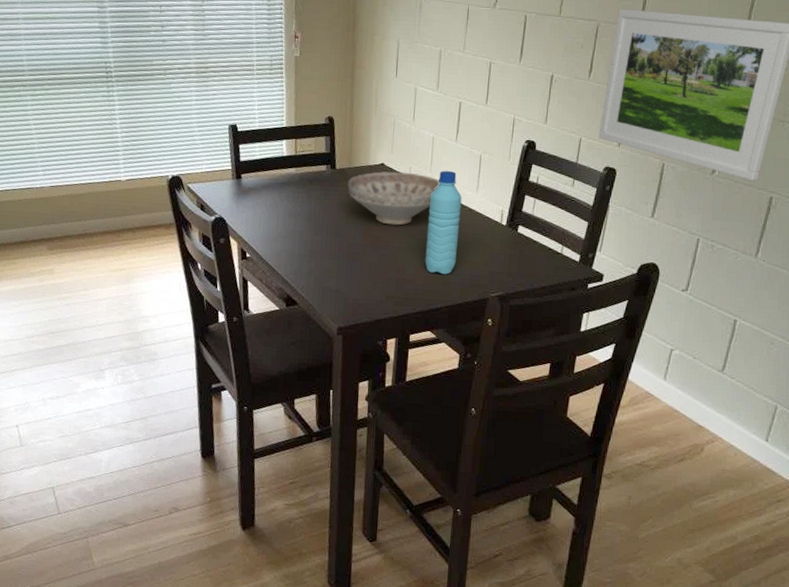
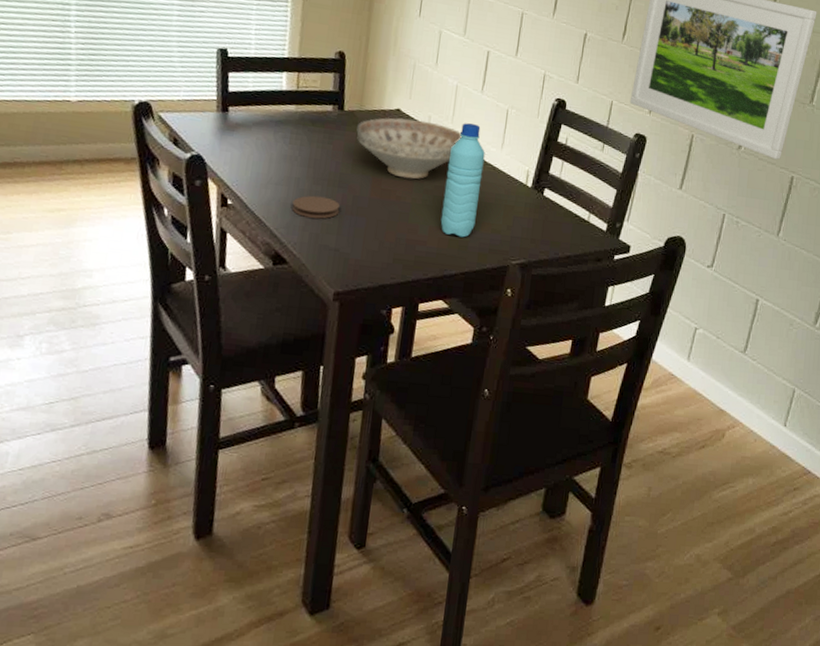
coaster: none [298,245,338,265] -> present [291,195,340,219]

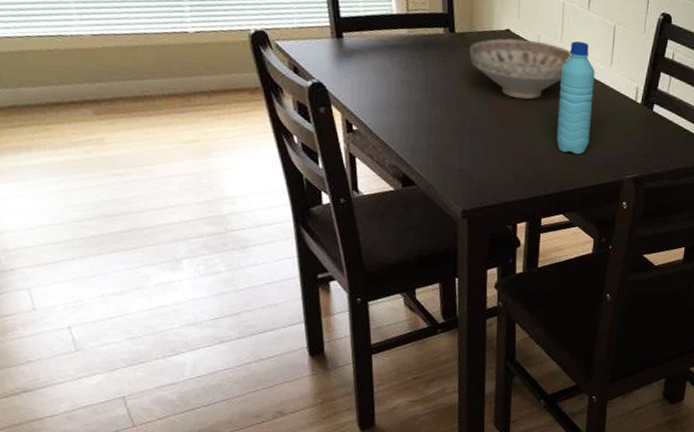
coaster: present [291,195,340,219] -> none [414,118,460,141]

